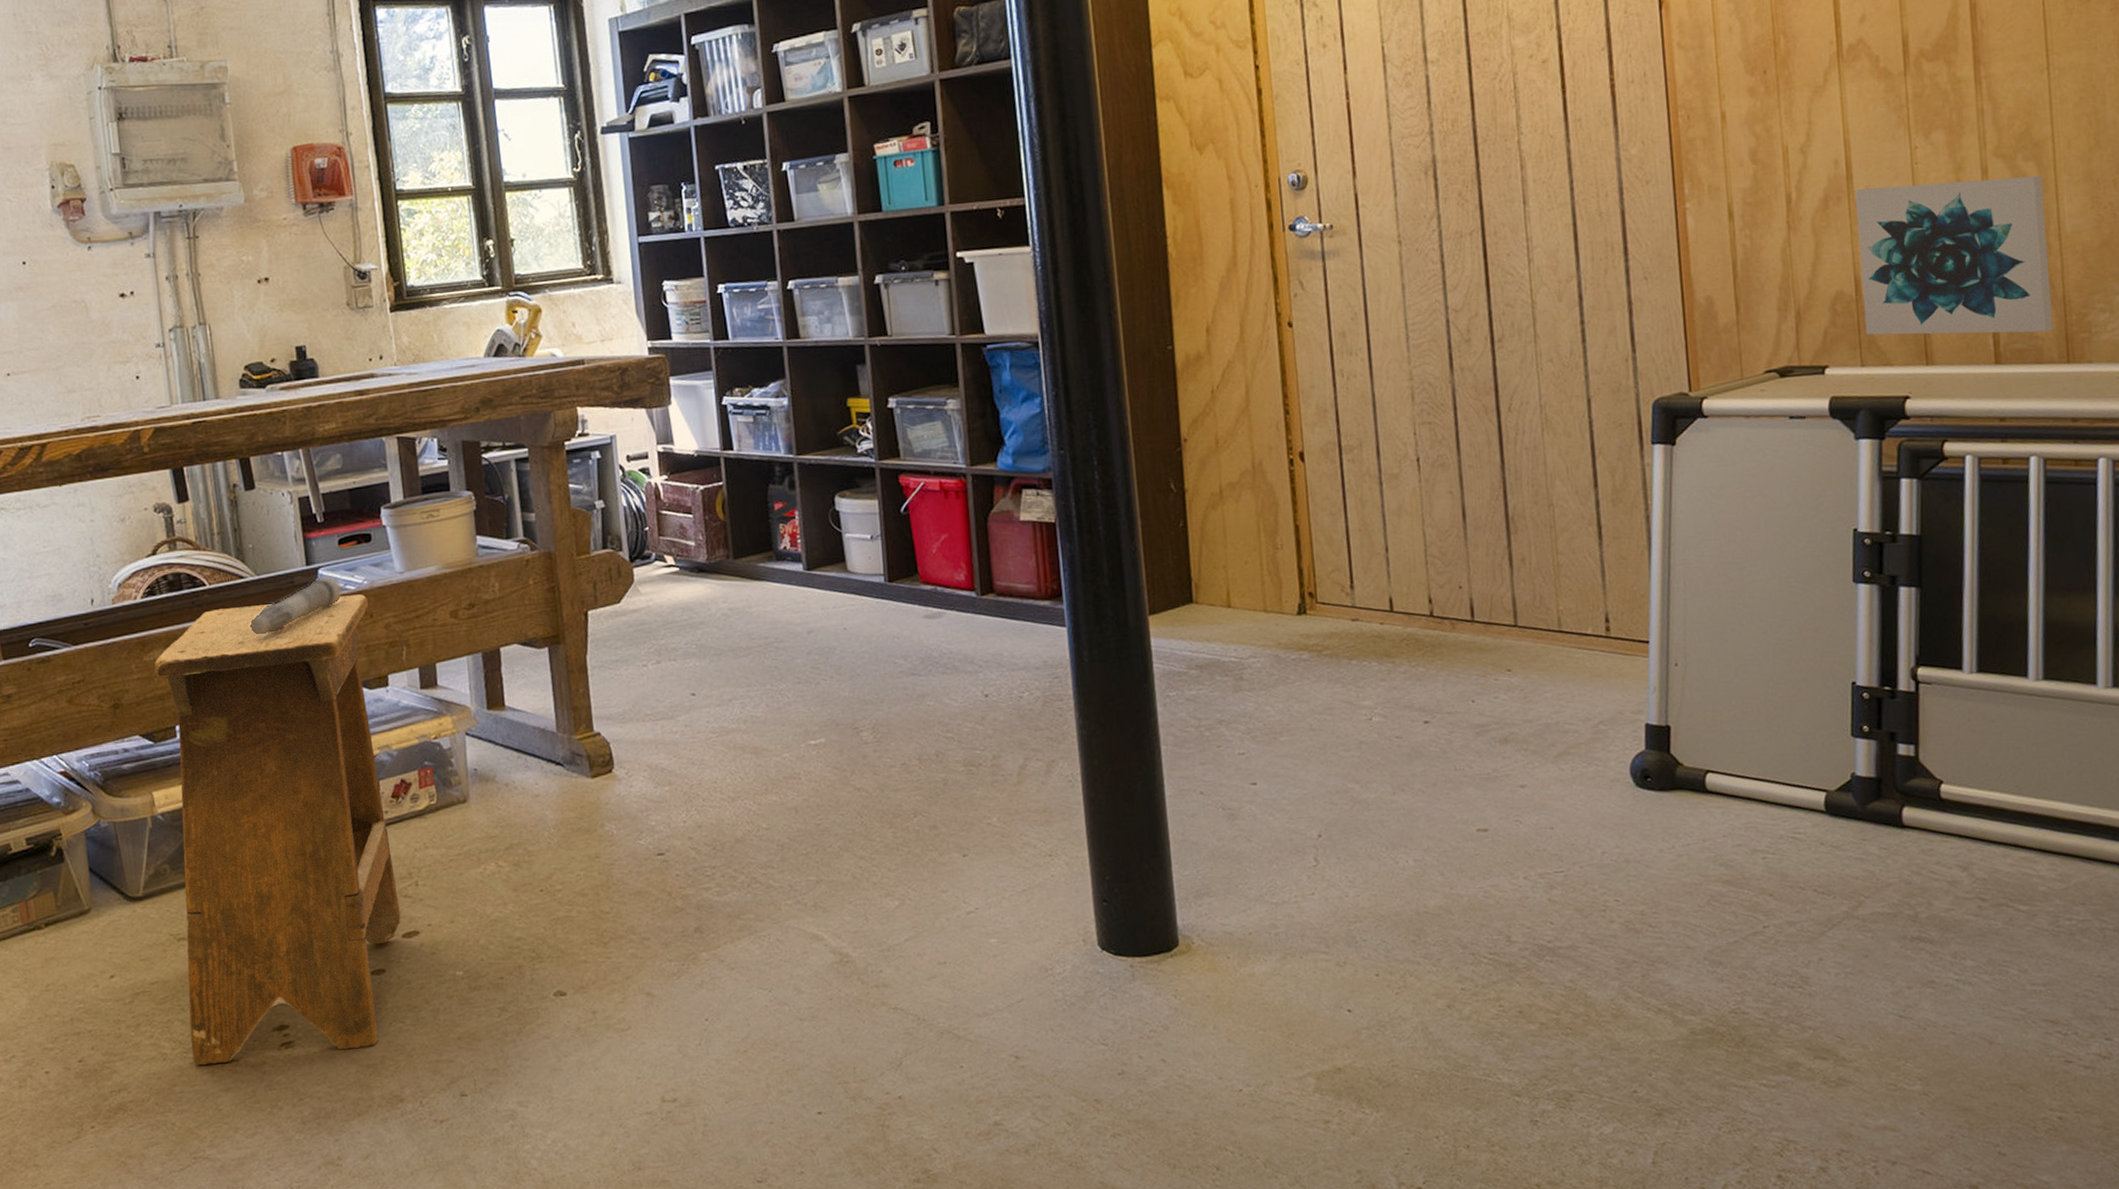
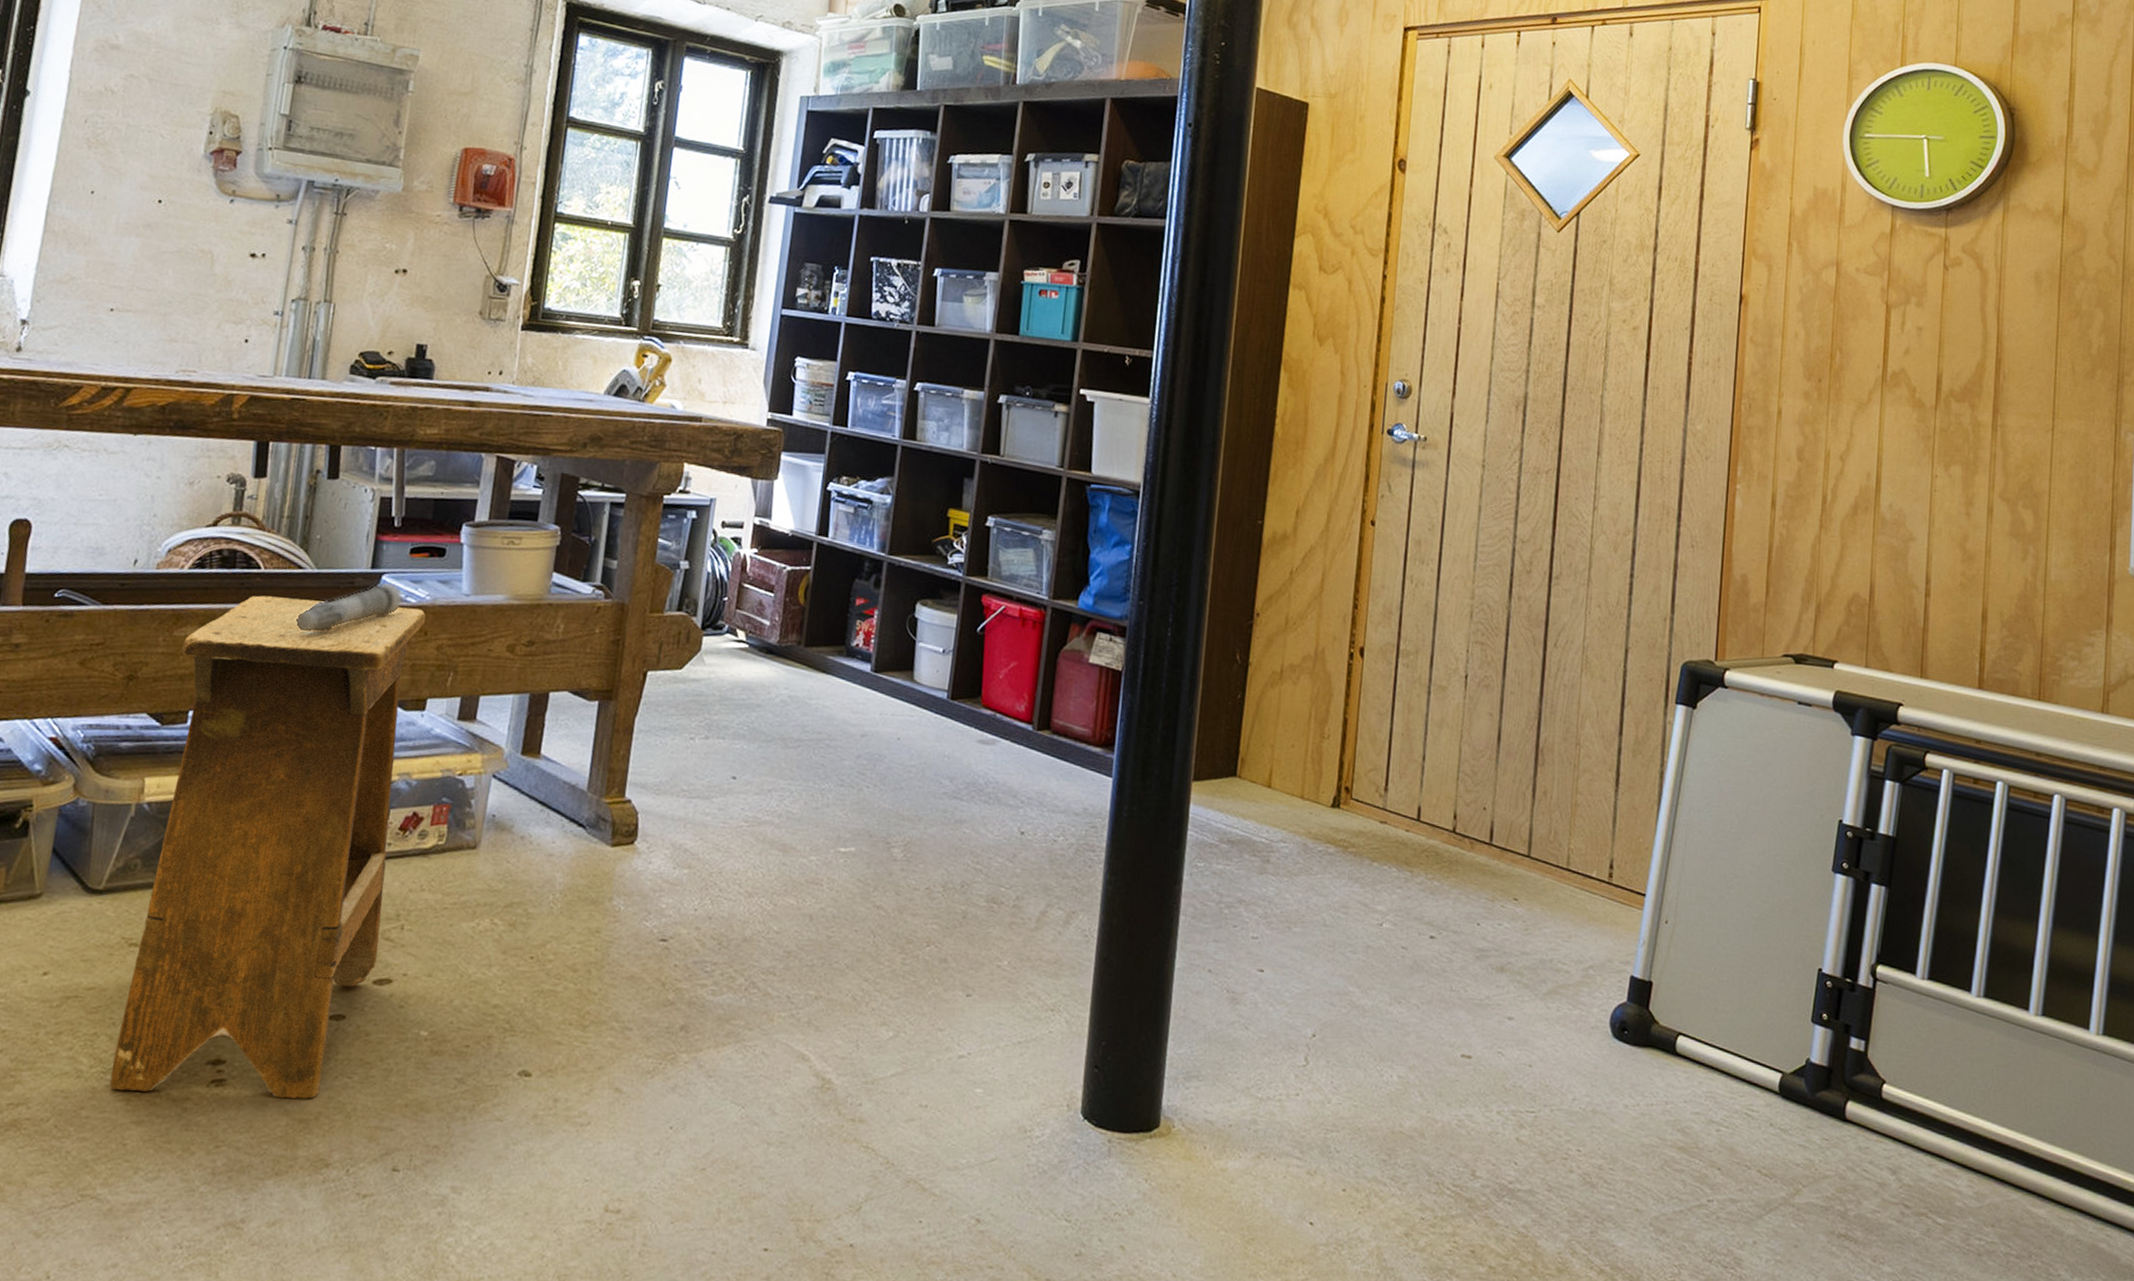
wall art: present [1854,175,2054,335] -> none [1873,503,2037,668]

